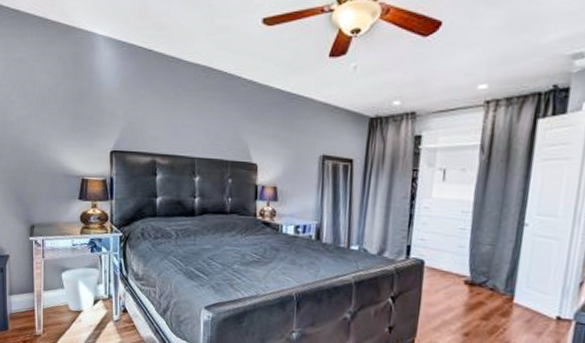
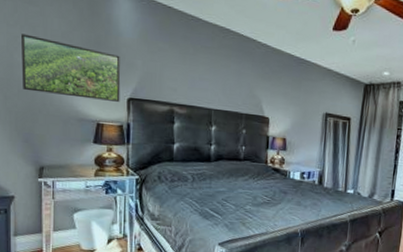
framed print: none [12,92,103,155] -> present [20,33,121,102]

